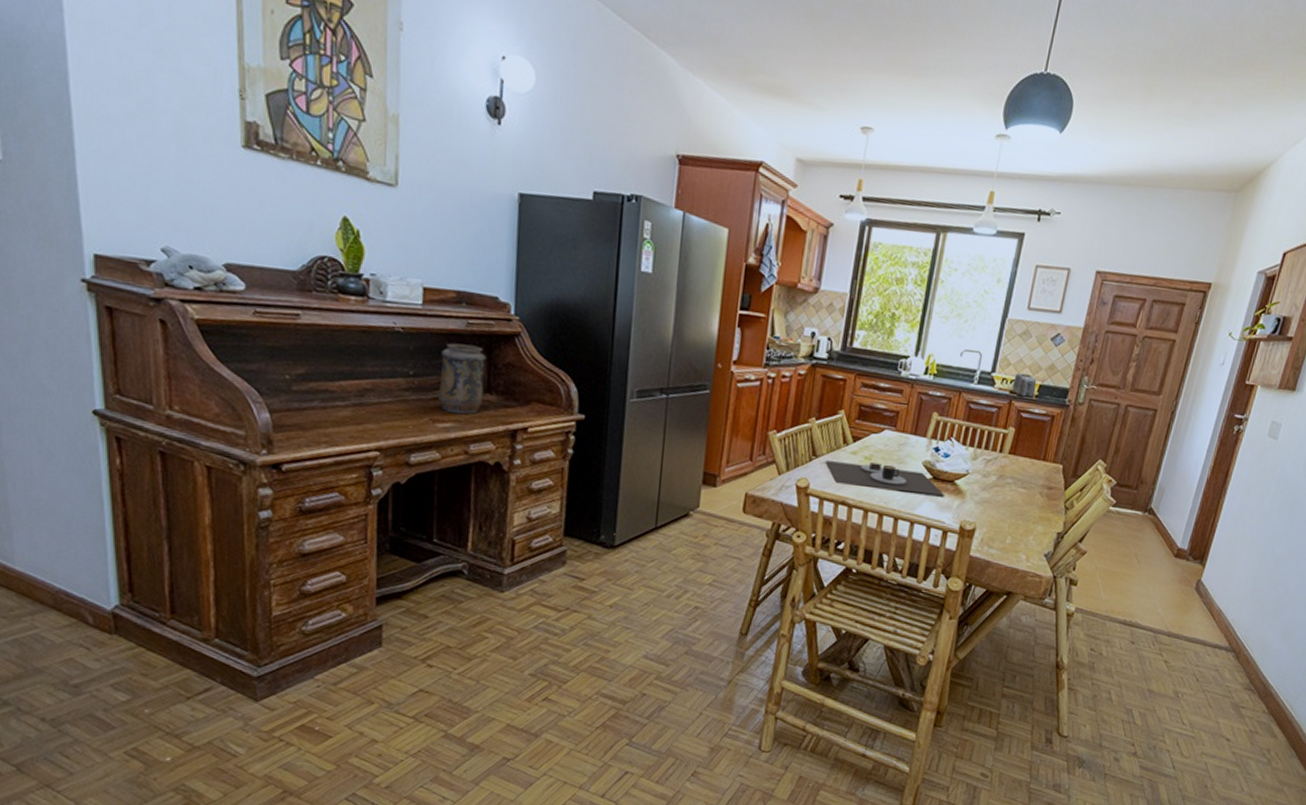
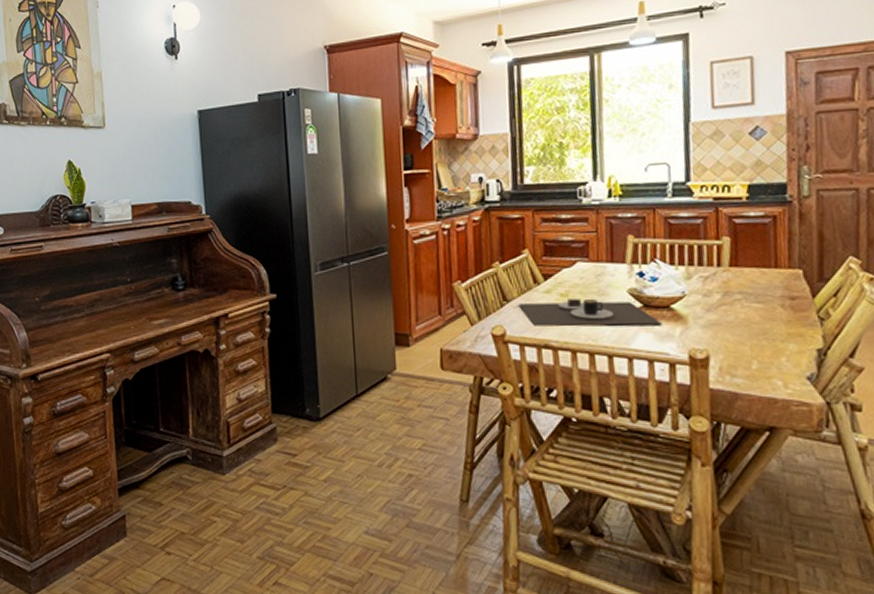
decorative vase: present [438,343,487,415] -> none [150,247,189,310]
toaster: present [1011,372,1037,399] -> none [713,176,746,203]

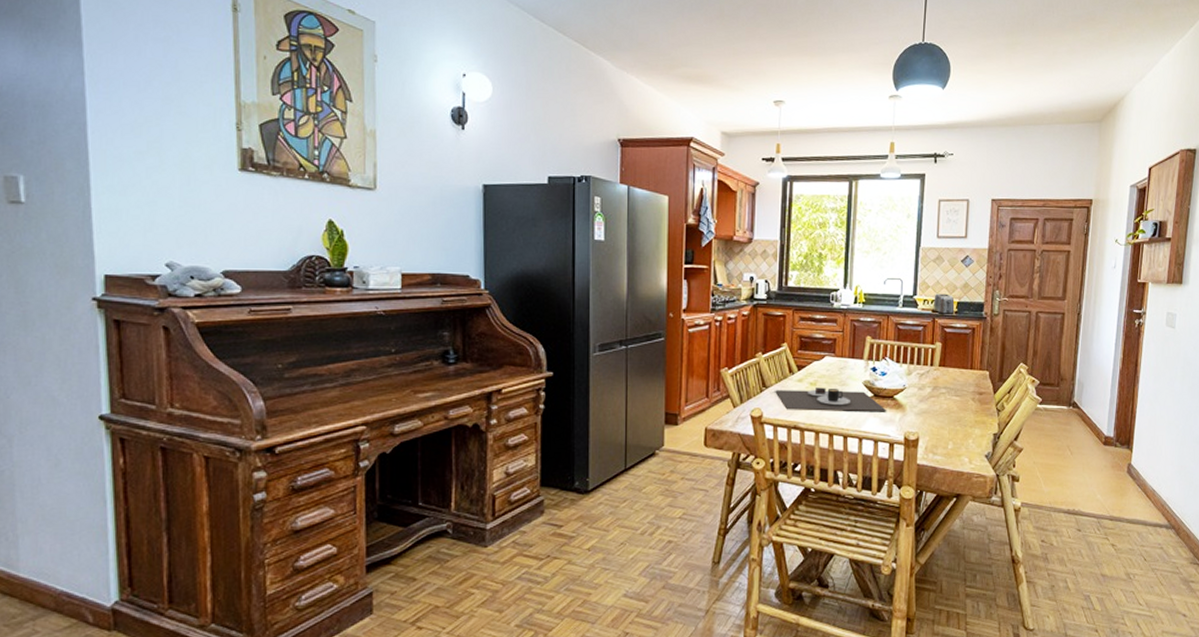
toaster: none [713,176,746,203] -> present [933,293,955,315]

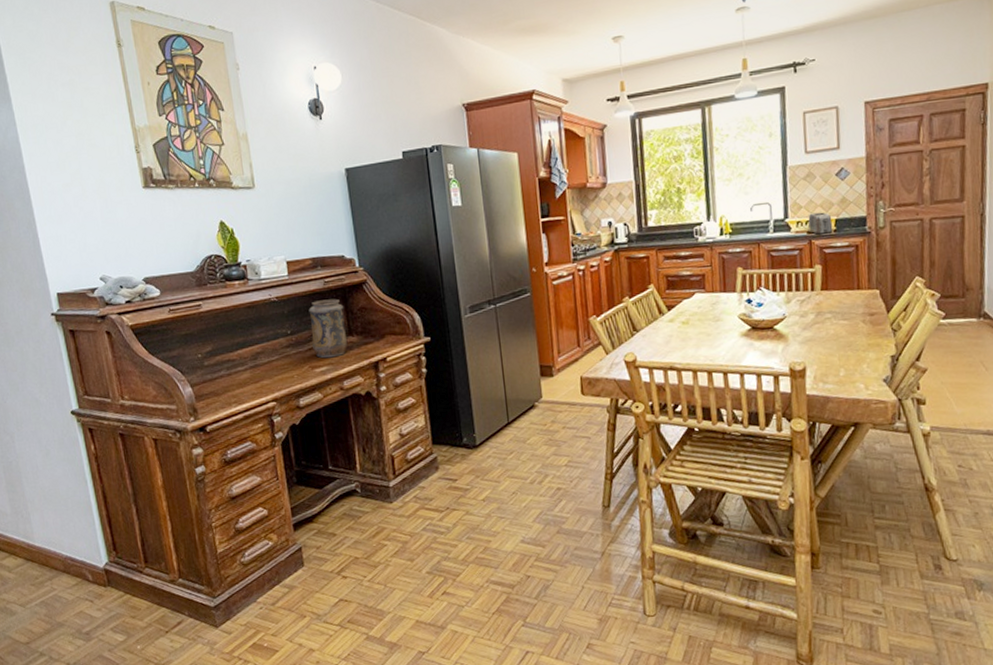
decorative vase: none [419,320,461,383] -> present [308,299,348,358]
place setting: present [775,387,887,412] -> none [646,325,768,352]

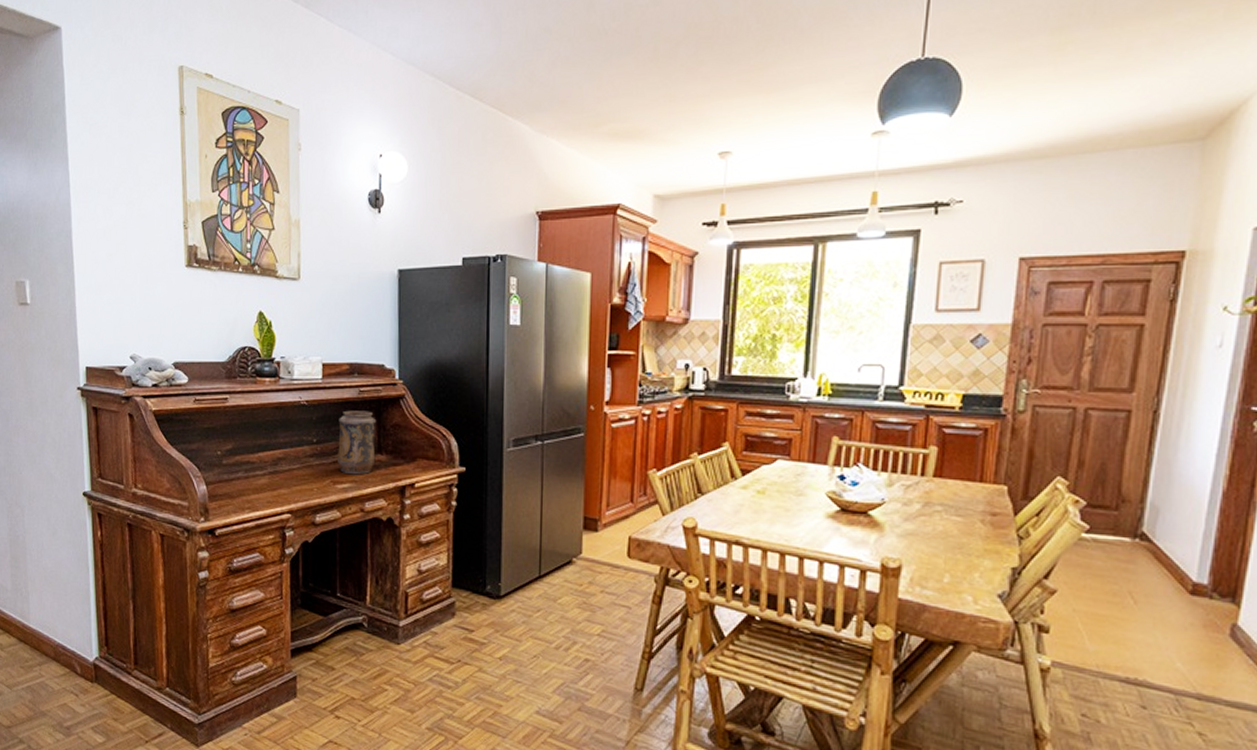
toaster: present [807,212,833,236] -> none [926,383,959,412]

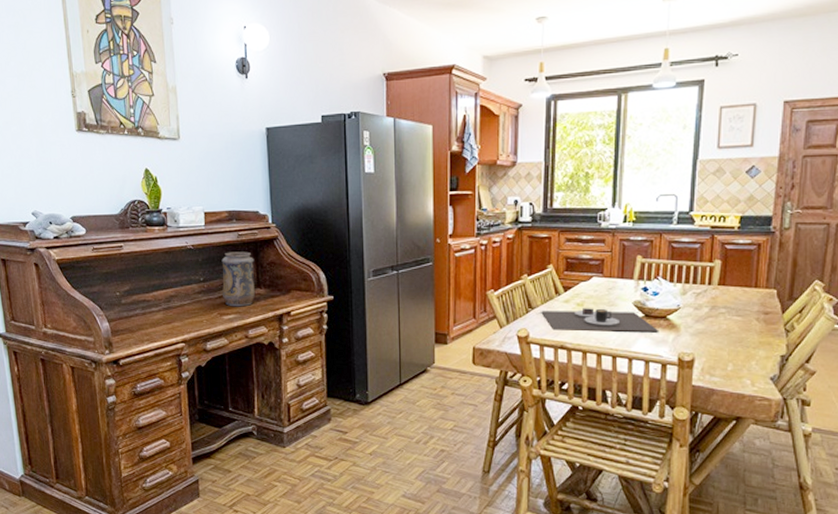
place setting: none [713,497,858,531] -> present [541,308,659,333]

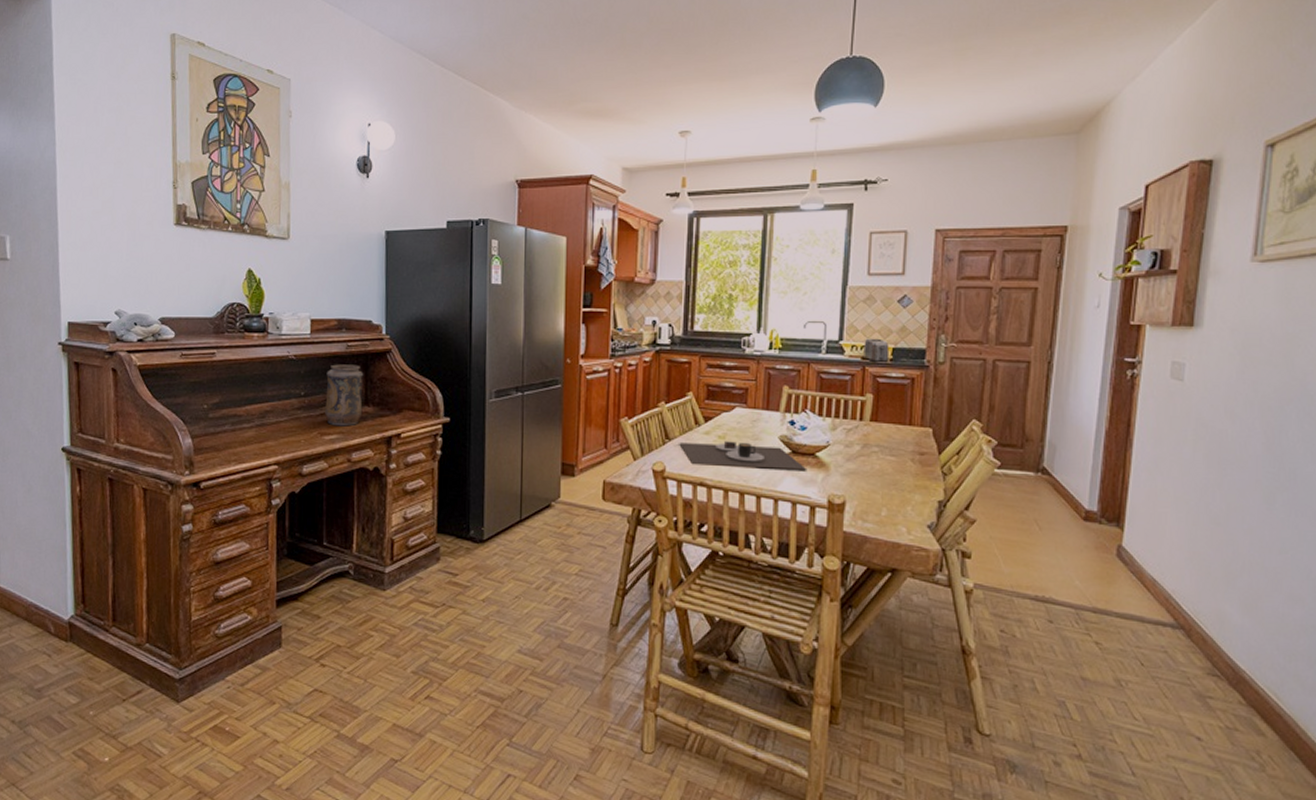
toaster: none [711,208,737,231] -> present [862,338,889,363]

